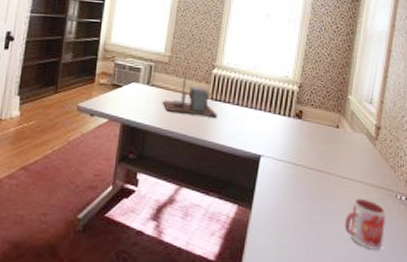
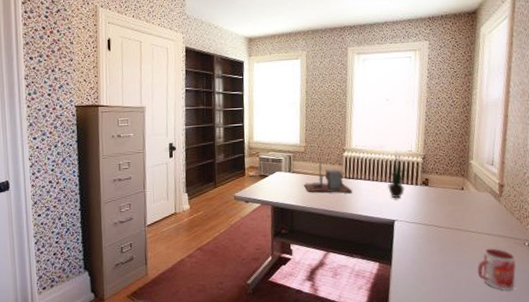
potted plant: none [255,76,283,130] -> present [385,152,411,199]

